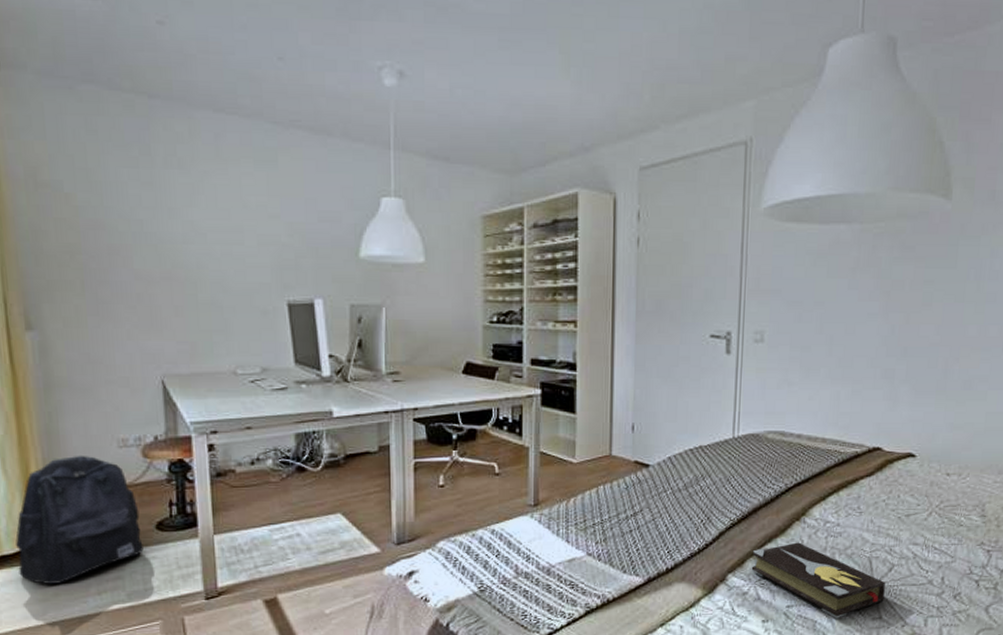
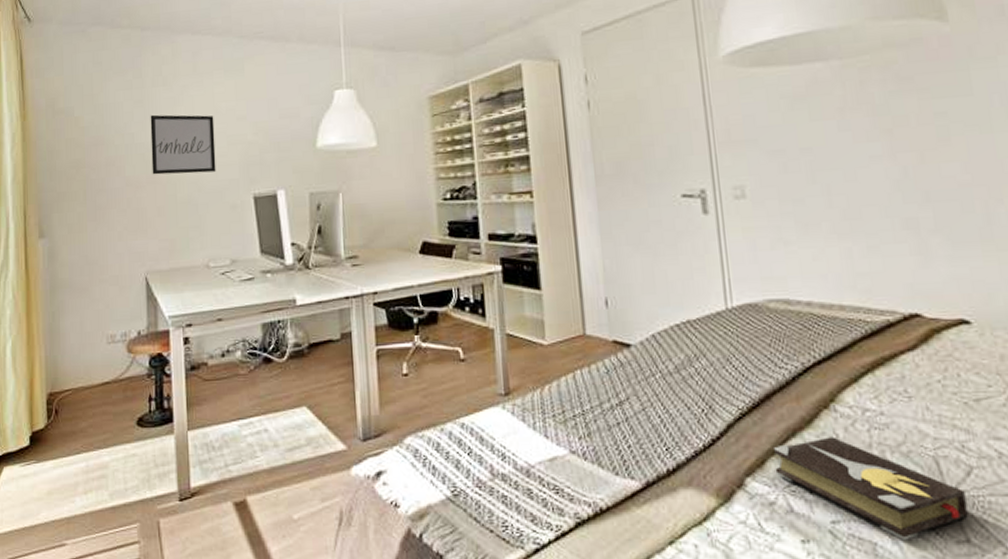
backpack: present [15,455,144,584] -> none [19,352,125,482]
wall art: none [162,201,245,273] -> present [150,114,216,175]

